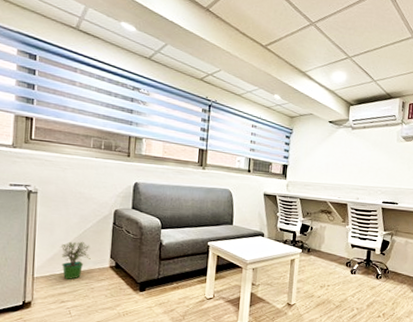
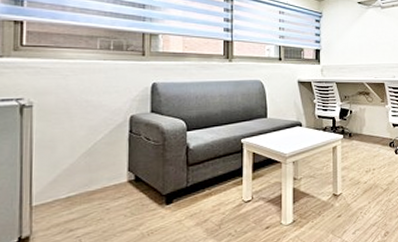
potted plant: present [59,241,91,280] -> none [63,156,104,204]

